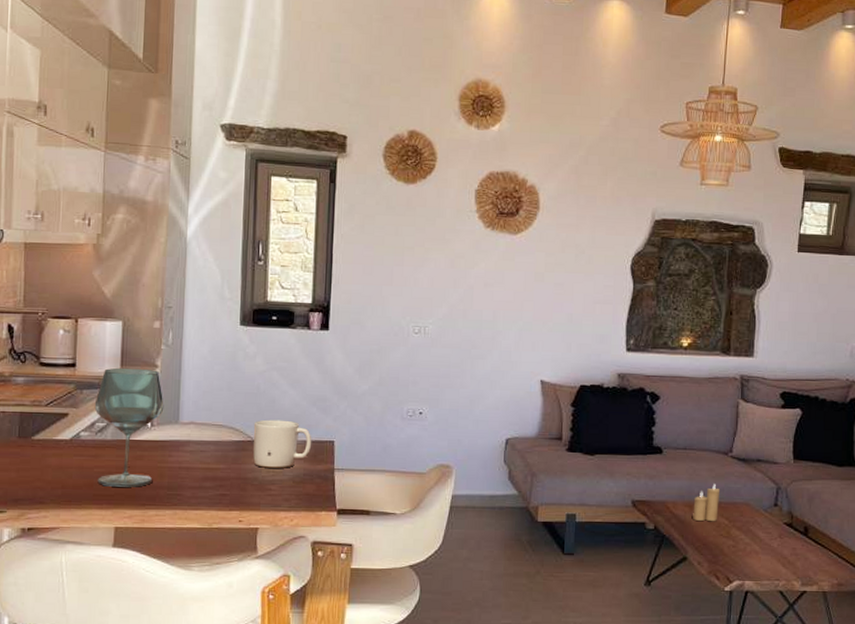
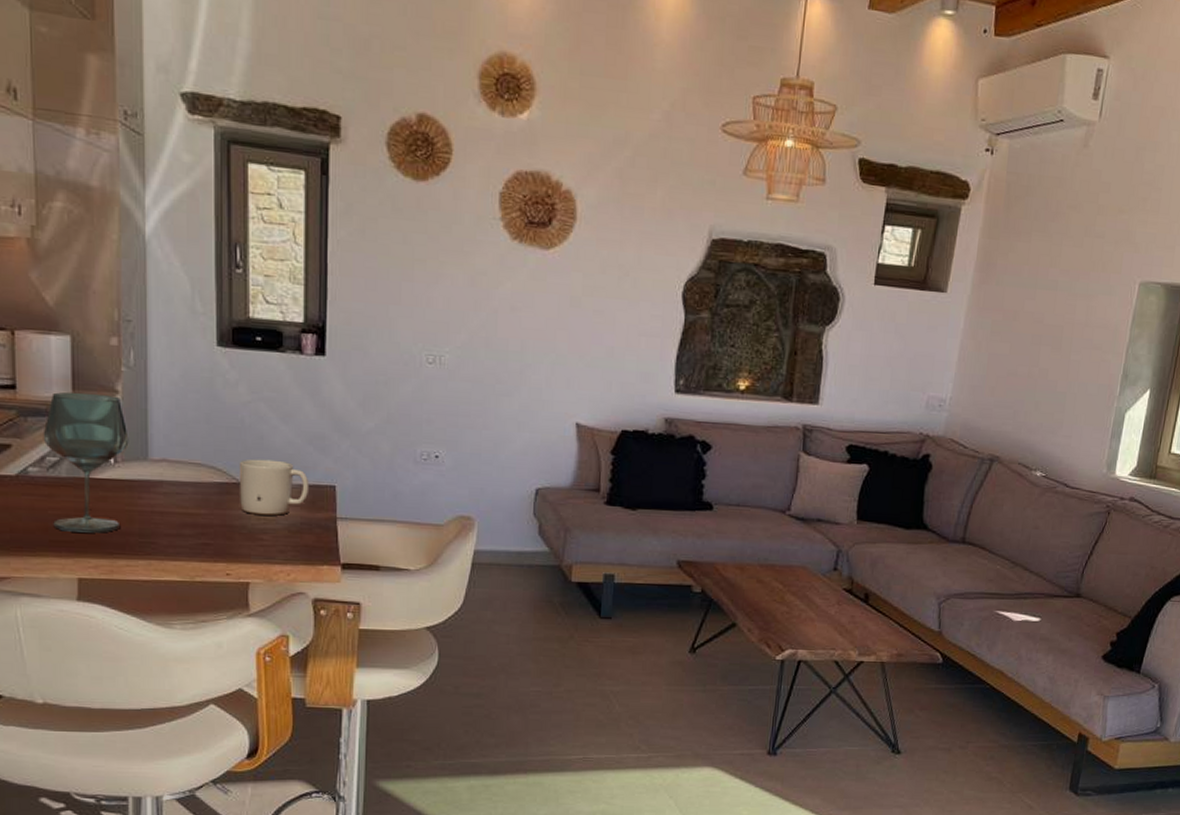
candle: present [693,484,721,522] -> none [744,545,776,586]

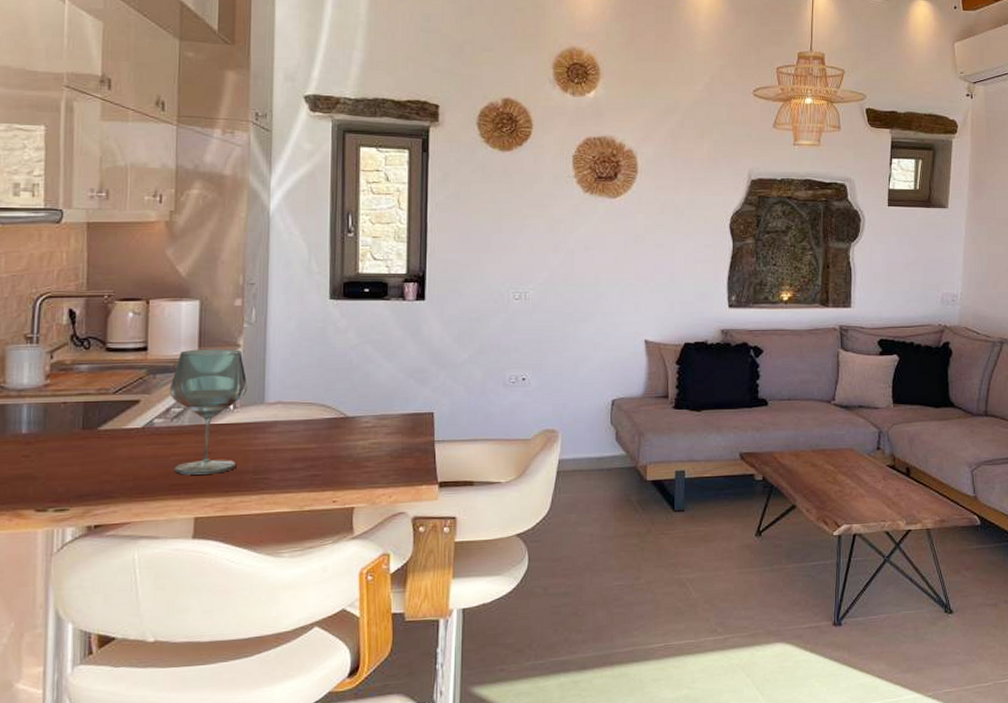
mug: present [239,459,310,516] -> none [346,394,410,445]

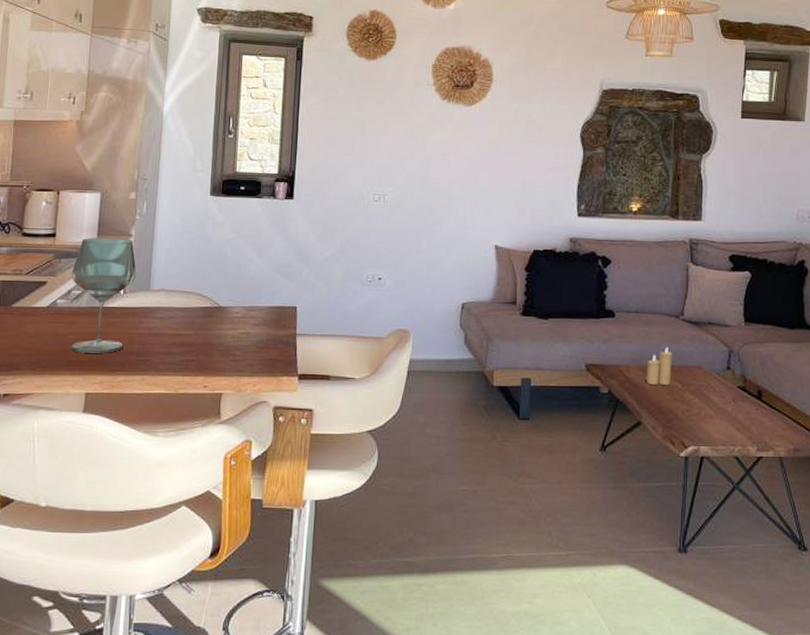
candle: none [800,432,825,470] -> present [646,347,673,386]

